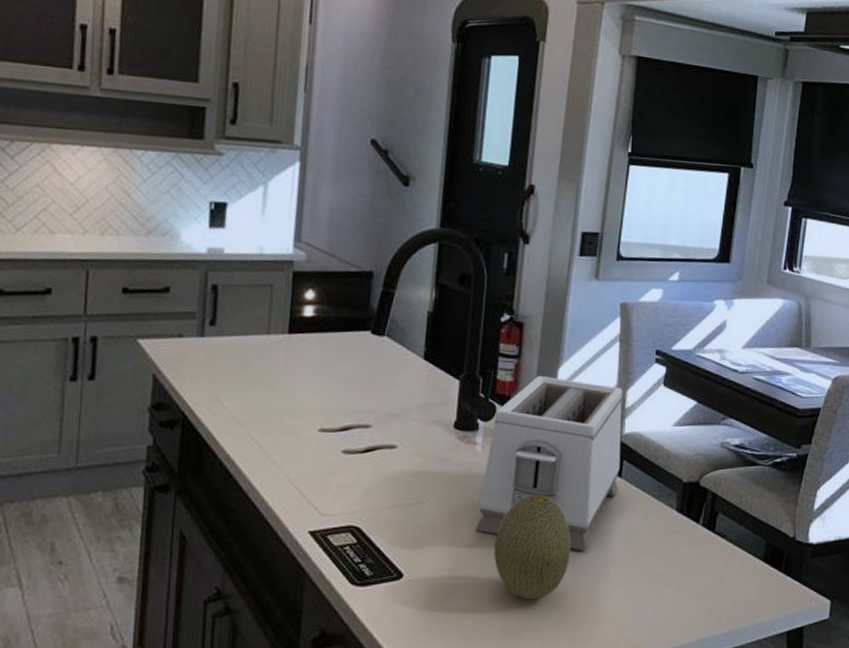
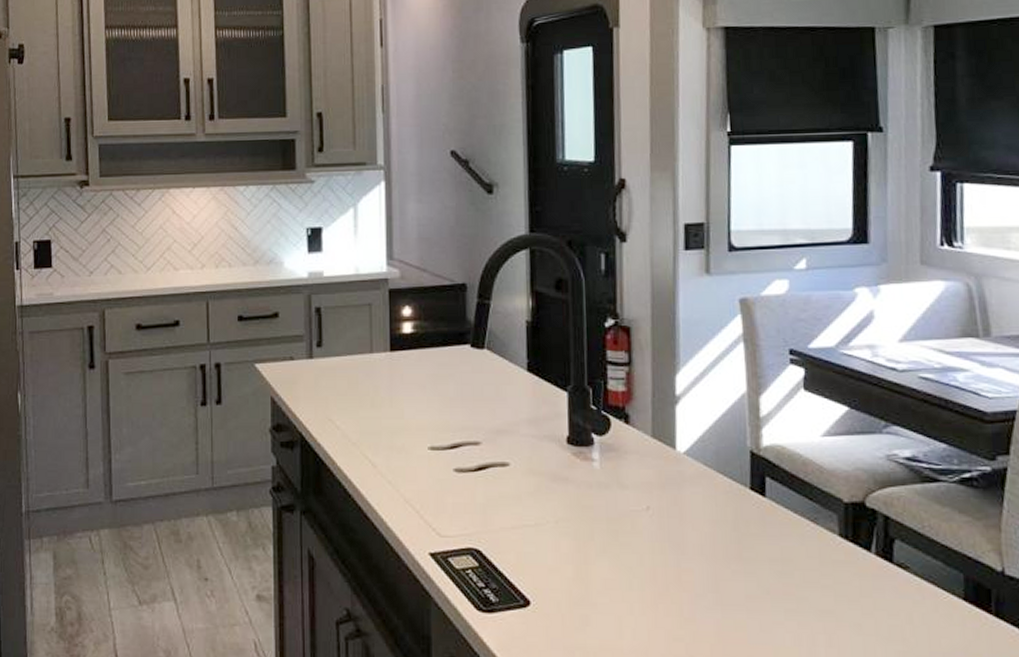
toaster: present [475,376,623,551] -> none [603,384,764,582]
fruit: present [493,494,571,600] -> none [625,515,715,636]

